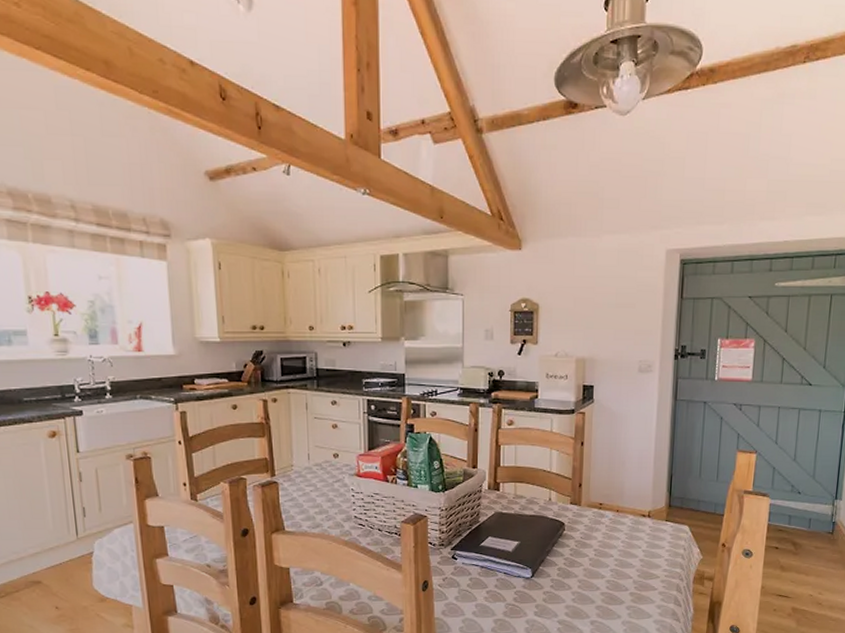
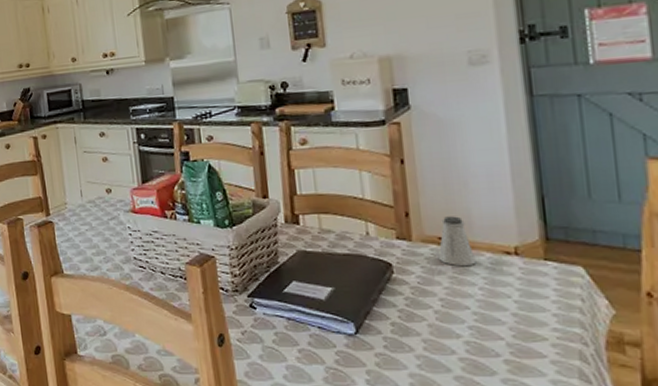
saltshaker: none [597,488,623,526] -> present [438,216,477,267]

